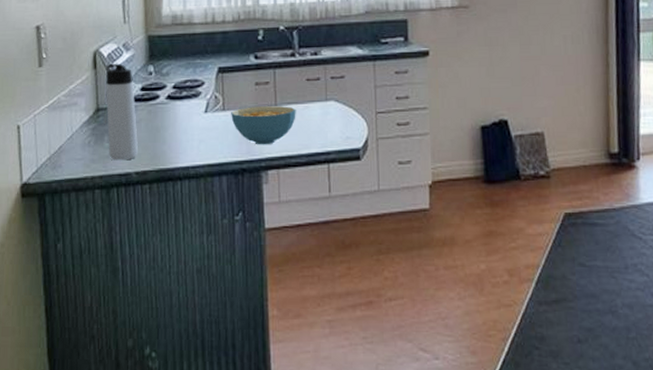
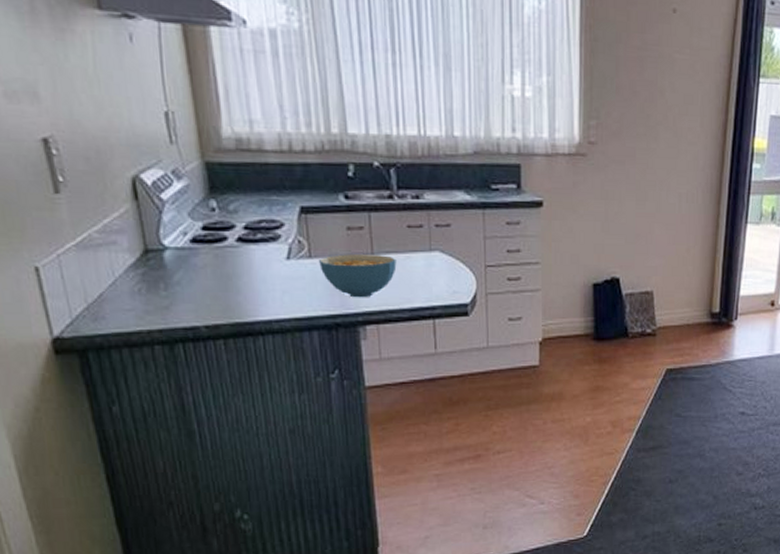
thermos bottle: present [106,63,138,161] -> none [152,194,205,312]

